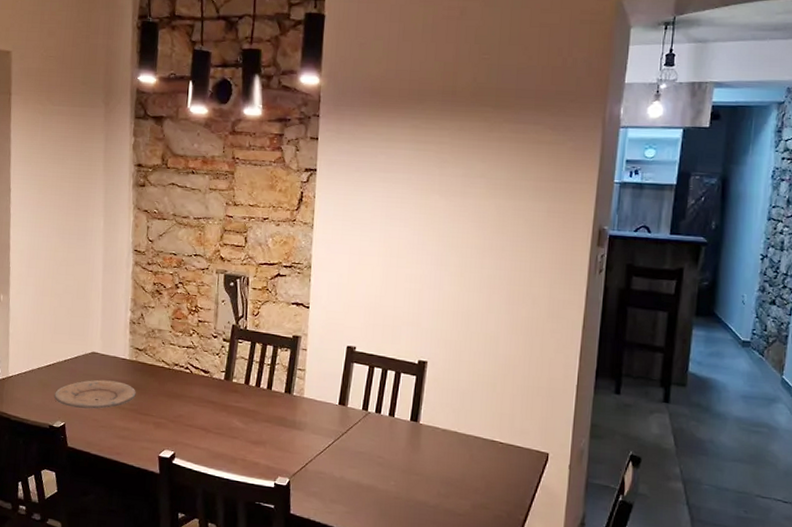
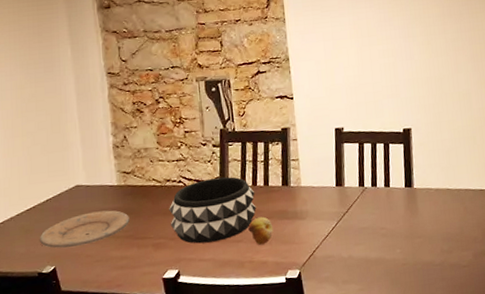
decorative bowl: none [172,371,257,434] -> present [169,176,256,244]
fruit: none [245,418,270,446] -> present [248,216,274,245]

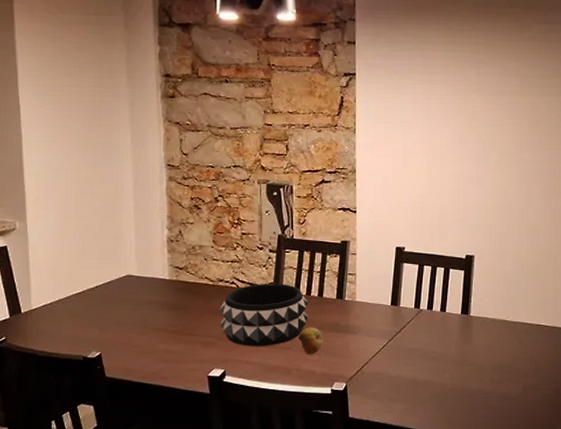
plate: present [39,210,130,248] -> none [86,303,179,335]

